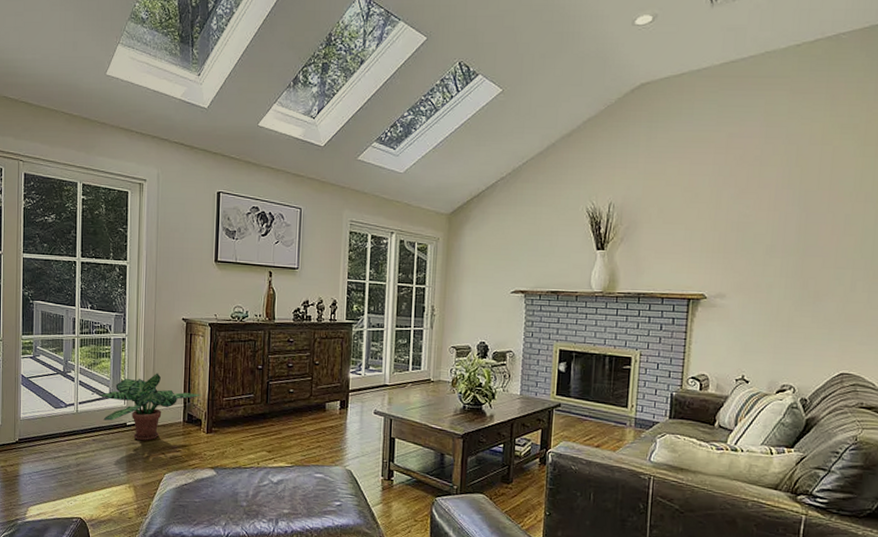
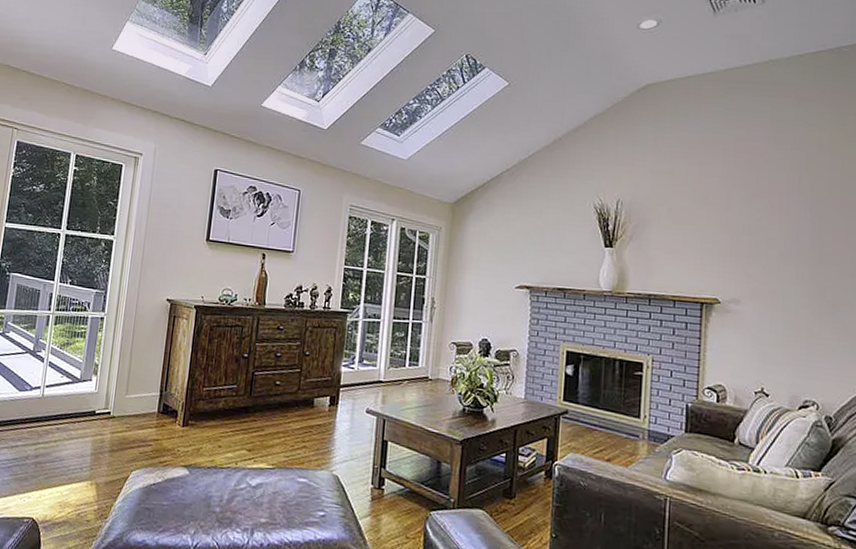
potted plant: present [98,373,202,441] -> none [68,356,181,432]

